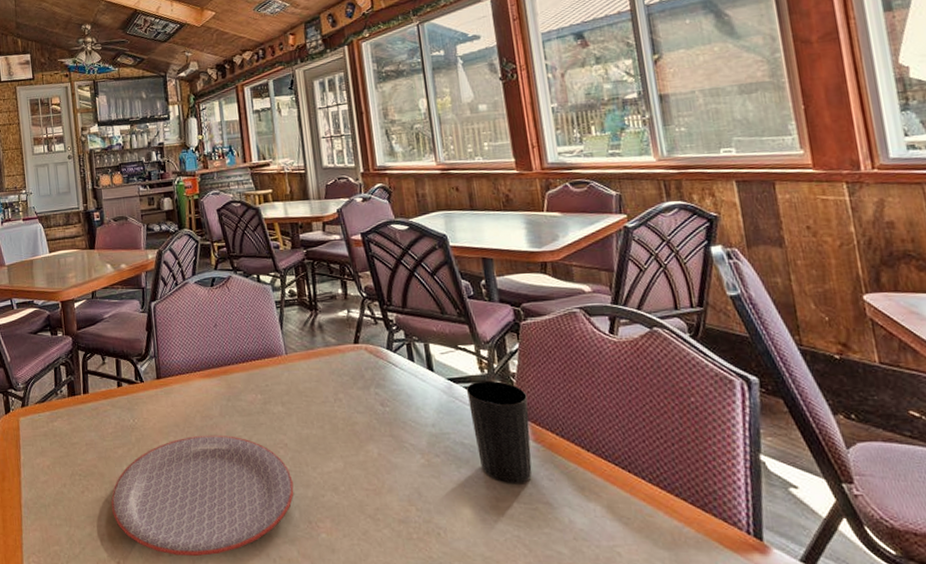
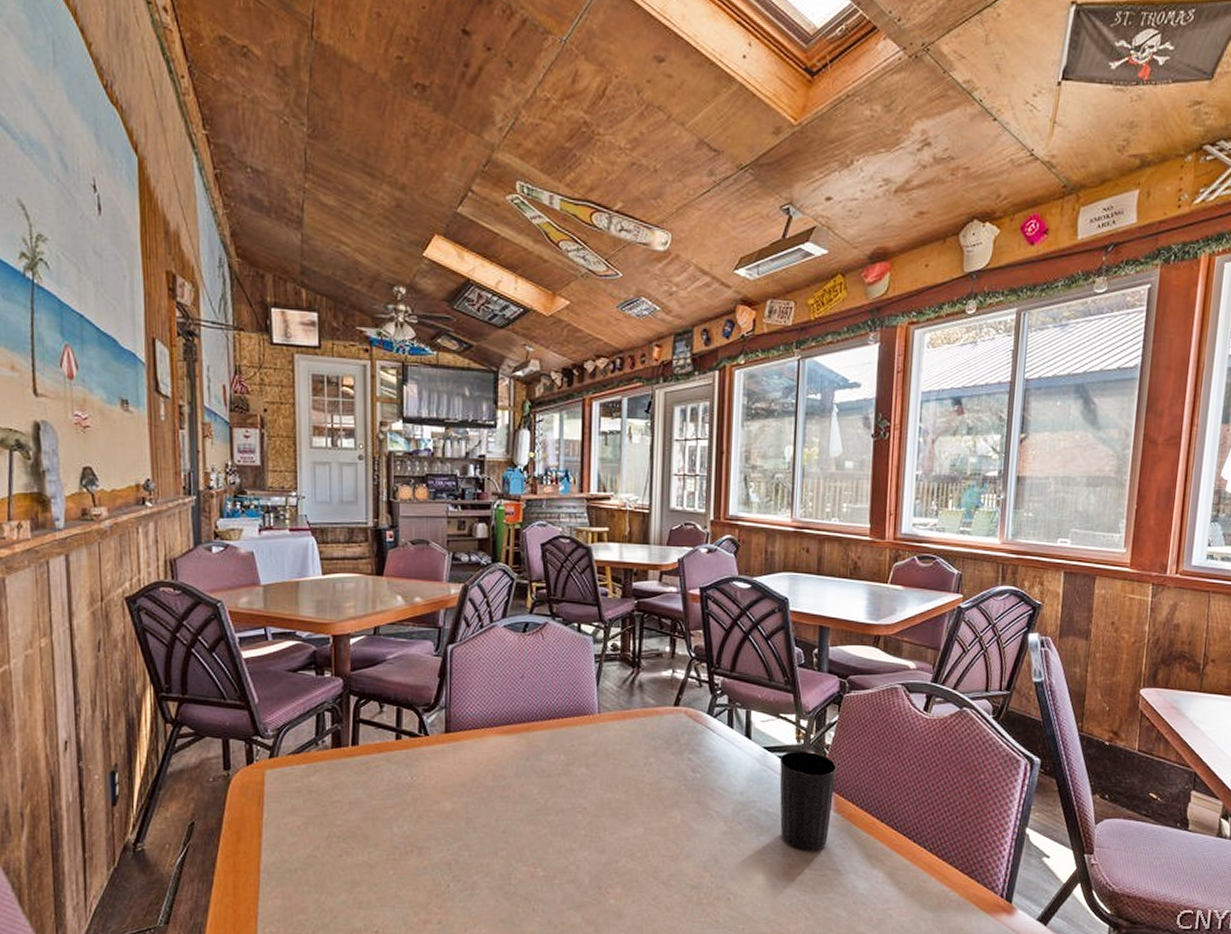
plate: present [111,435,294,556] -> none [375,796,587,923]

